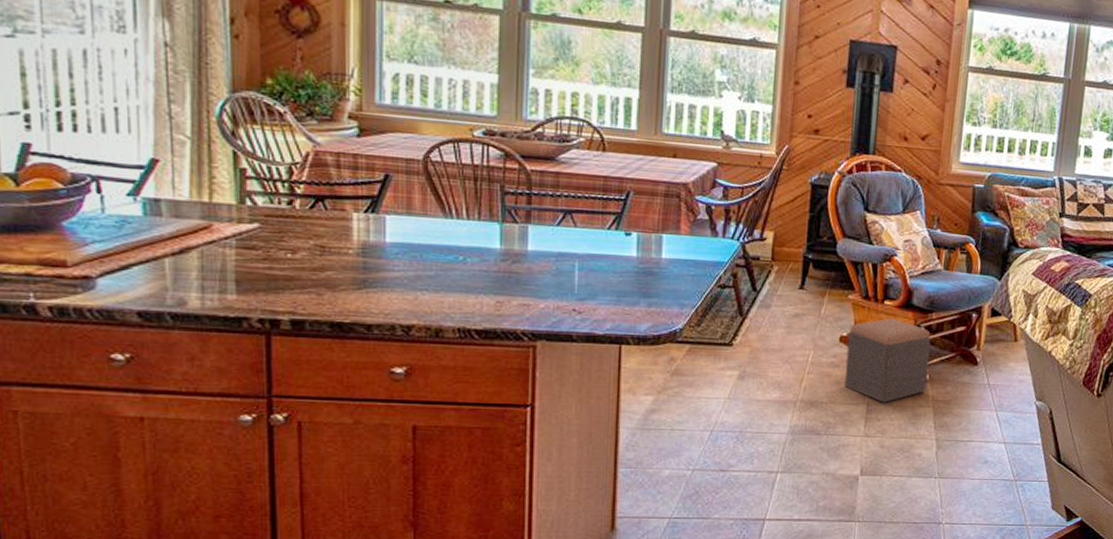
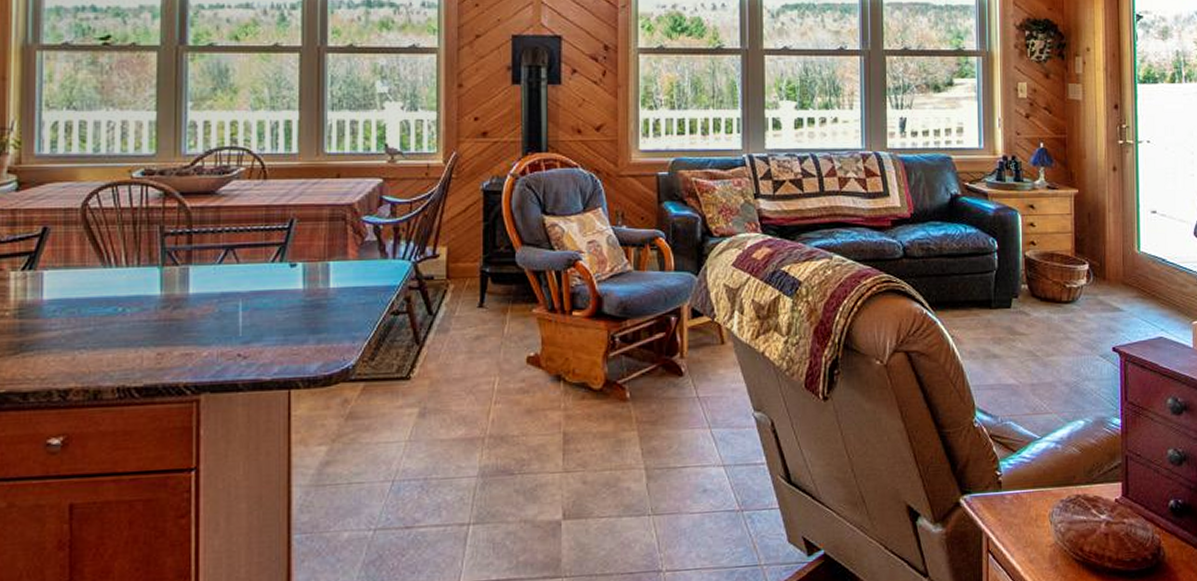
footstool: present [844,318,931,403] -> none [535,330,628,430]

